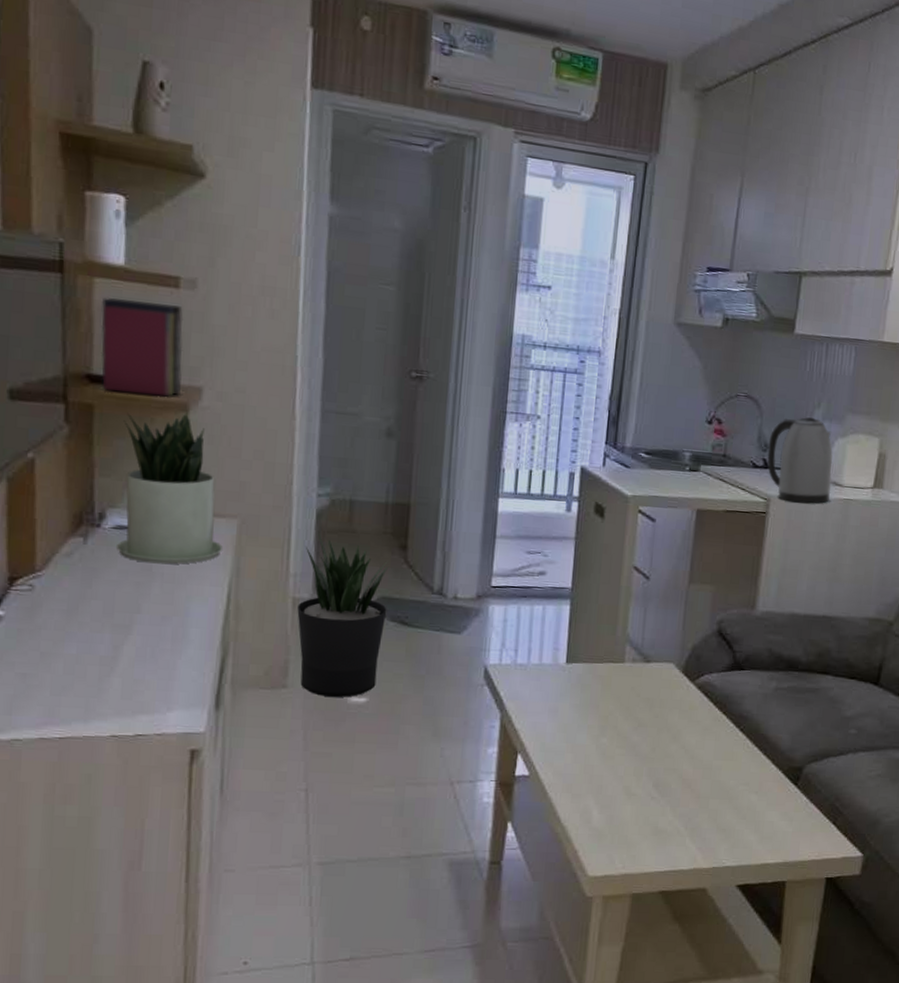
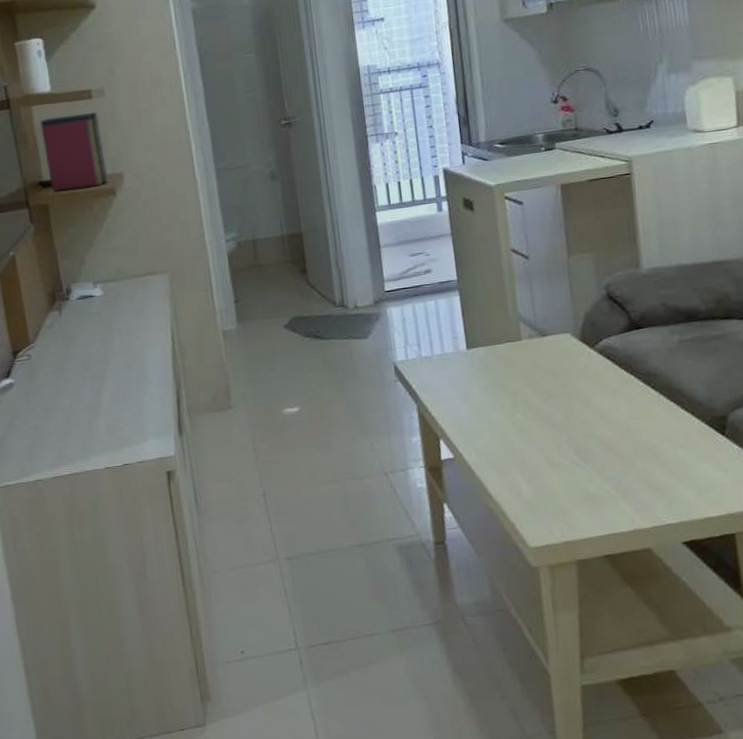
planter: present [117,412,224,565] -> none [71,195,162,323]
planter: present [297,532,388,697] -> none [225,271,304,411]
kettle: present [767,417,833,504] -> none [617,73,693,159]

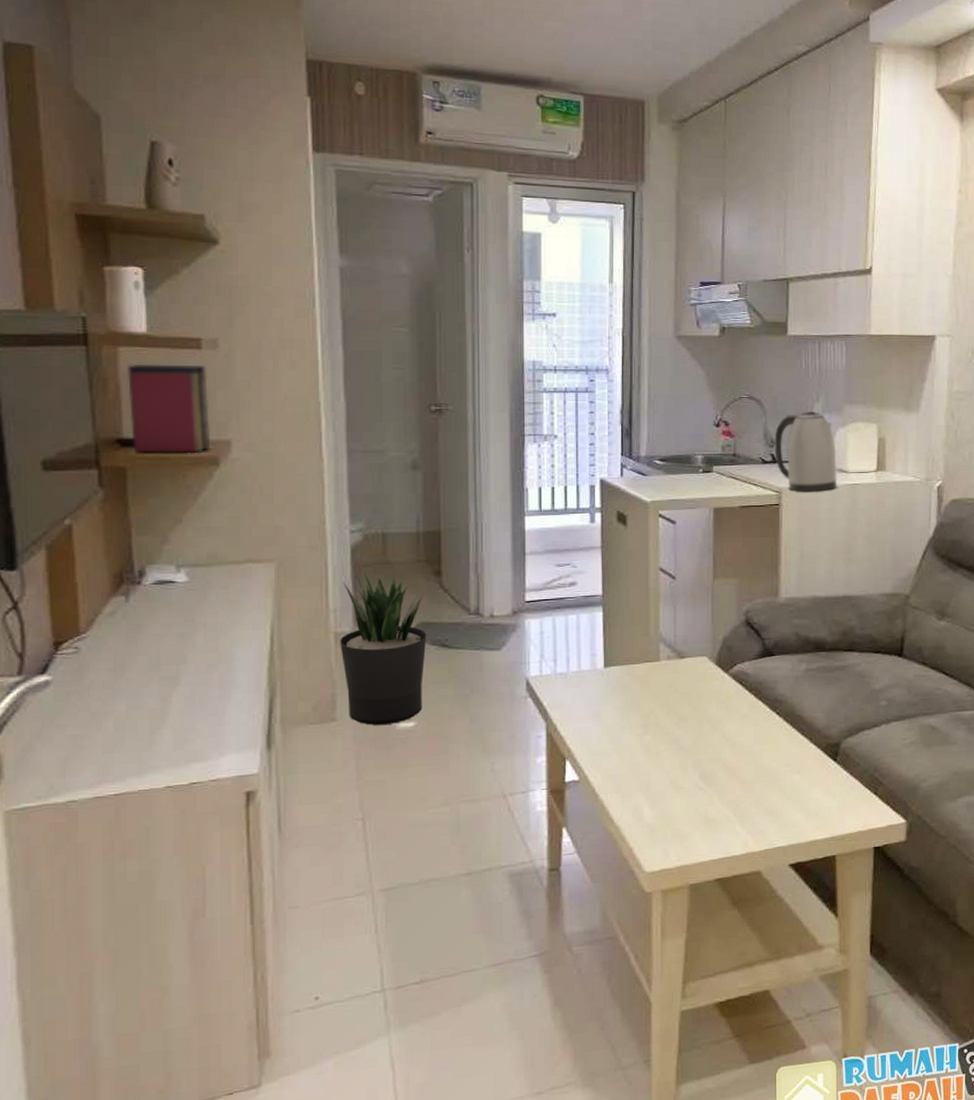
planter: none [225,271,304,411] -> present [340,567,427,725]
kettle: none [617,73,693,159] -> present [774,412,838,492]

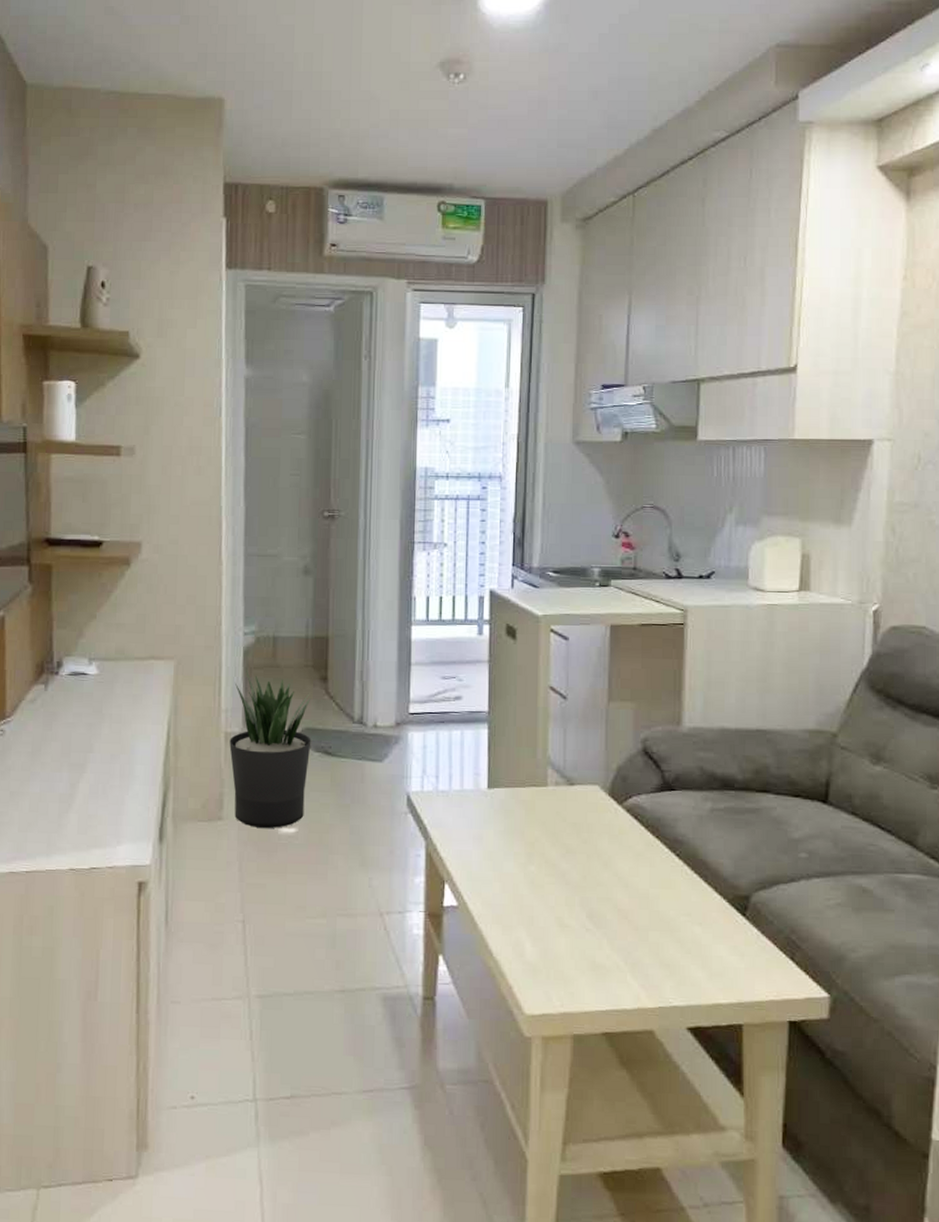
books: present [128,365,210,453] -> none [57,470,125,553]
kettle: present [774,412,838,492] -> none [680,523,753,612]

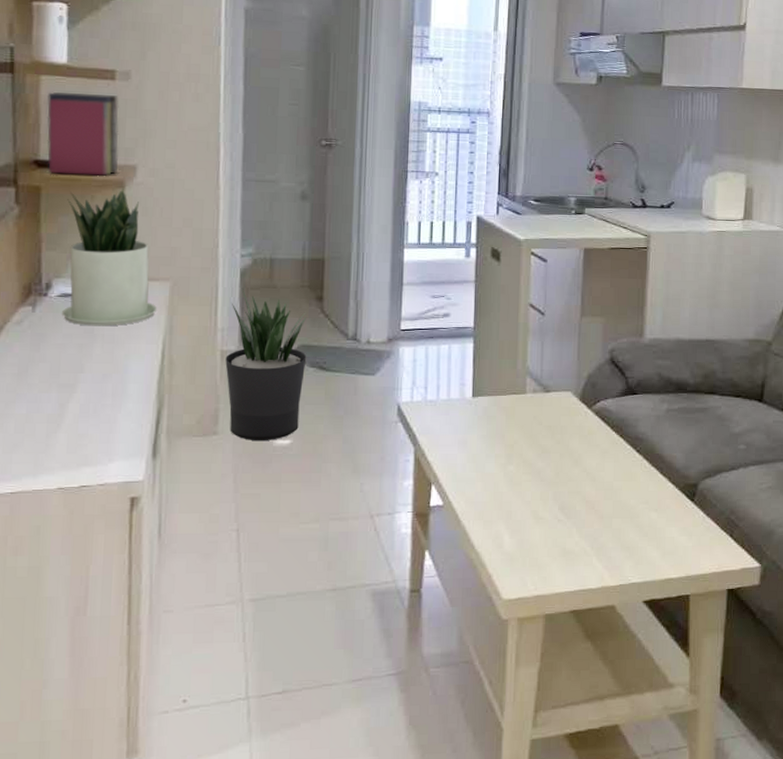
books: none [57,470,125,553] -> present [47,92,119,176]
planter: none [72,566,163,706] -> present [62,189,158,327]

